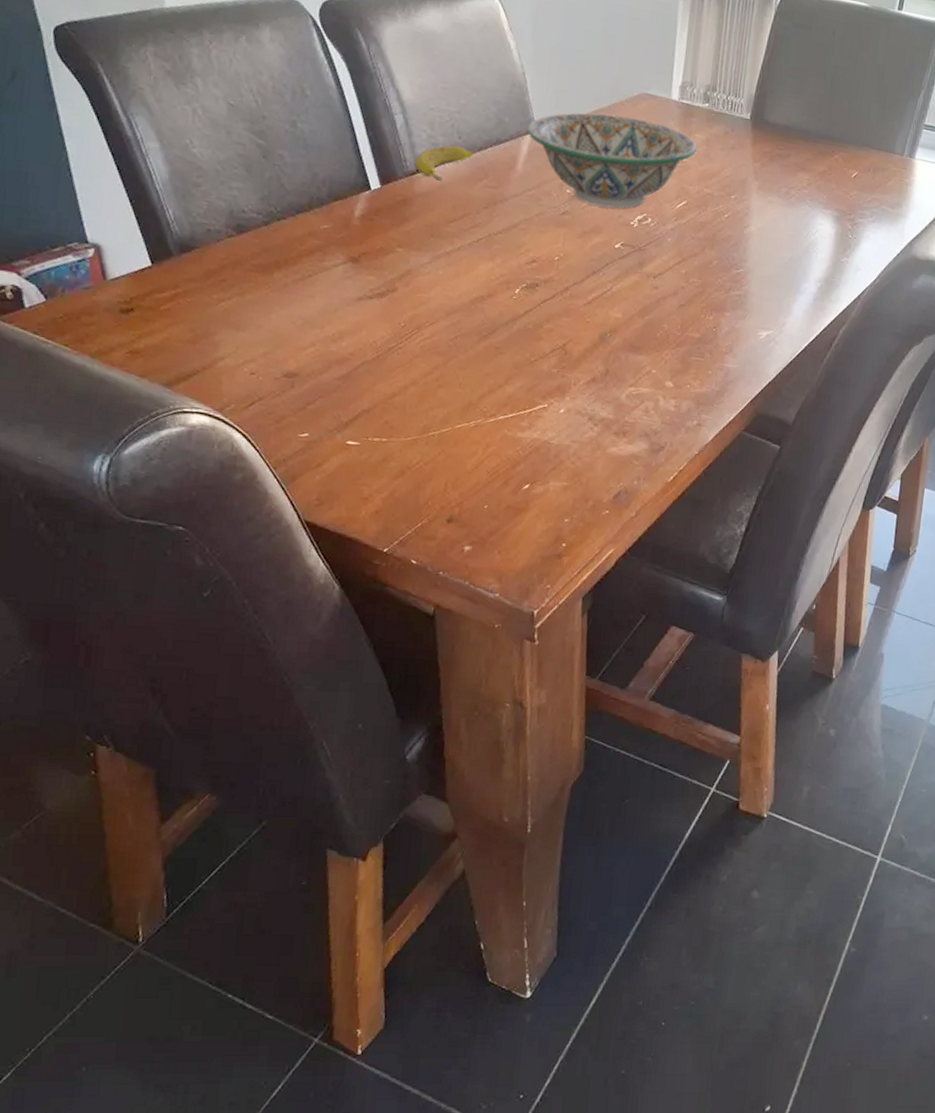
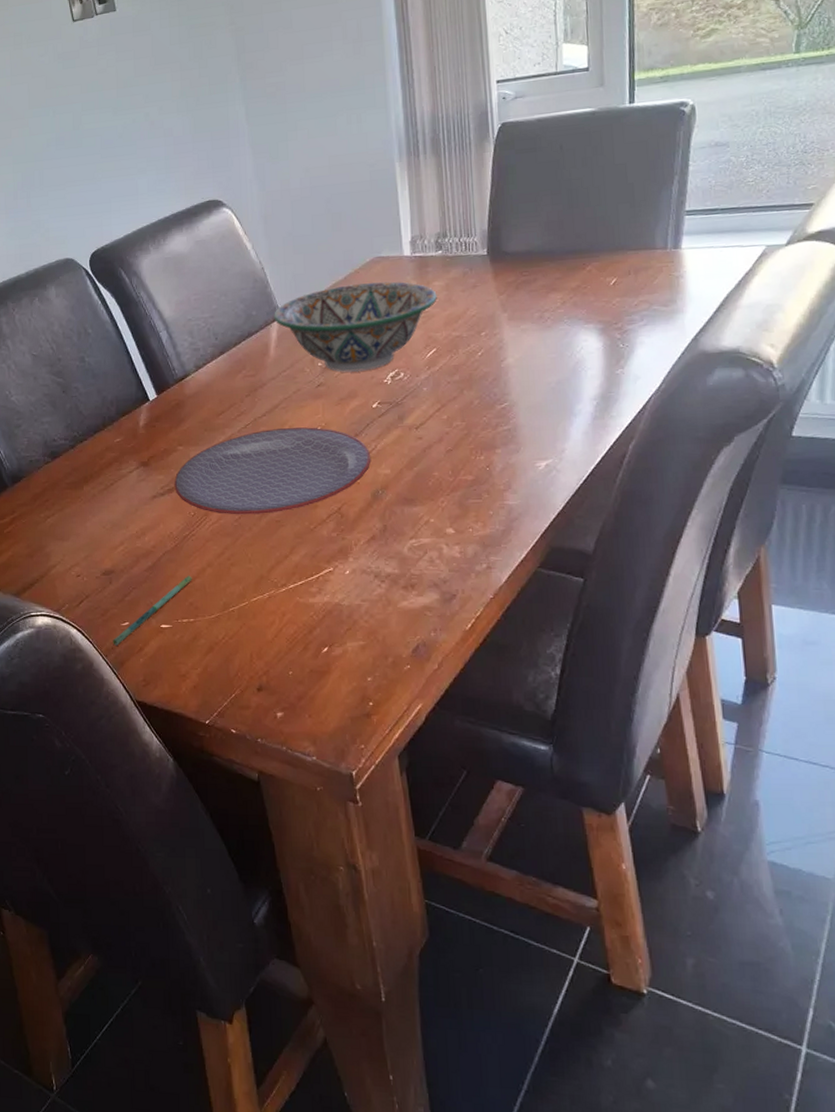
pen: none [285,391,392,458] -> present [113,575,192,646]
plate: none [386,248,605,339] -> present [174,427,371,515]
banana: present [414,144,472,181] -> none [182,346,229,381]

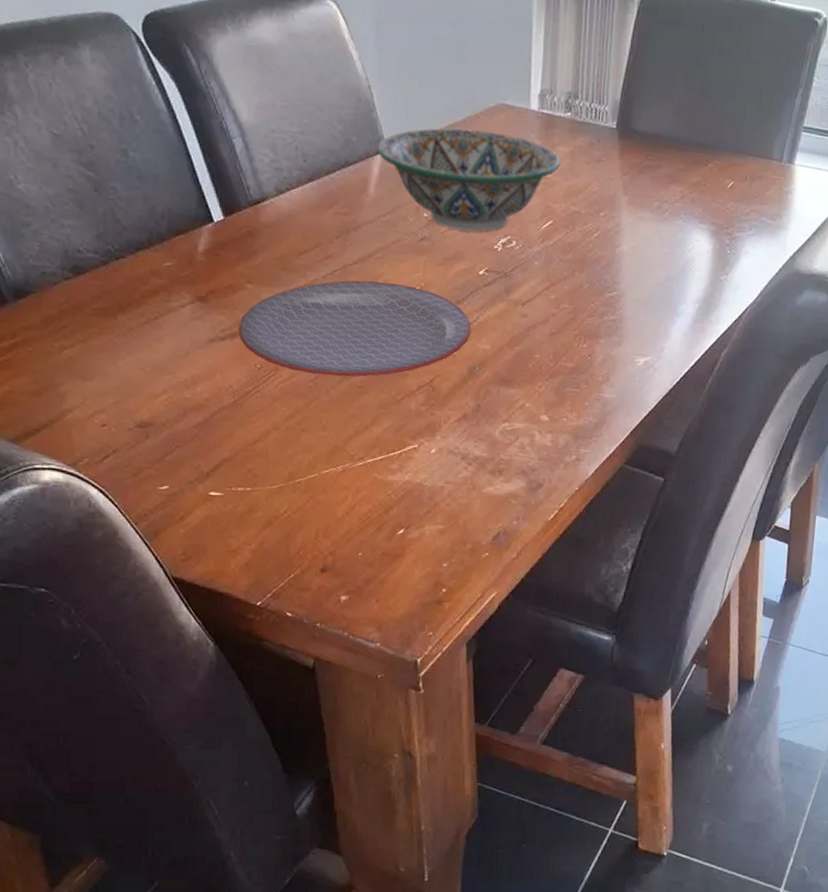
pen: present [113,575,192,646] -> none [146,437,253,512]

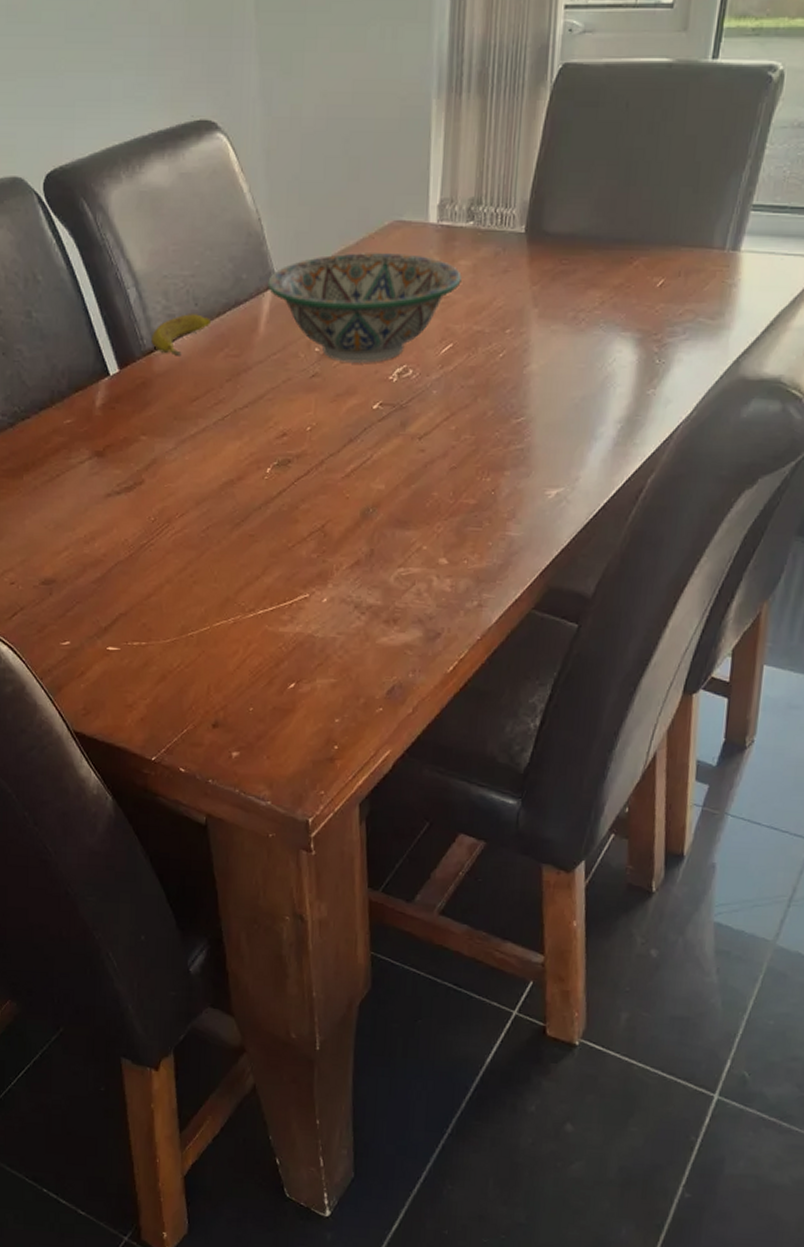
plate: present [238,280,472,377] -> none [133,424,365,526]
banana: none [258,169,320,209] -> present [152,314,211,356]

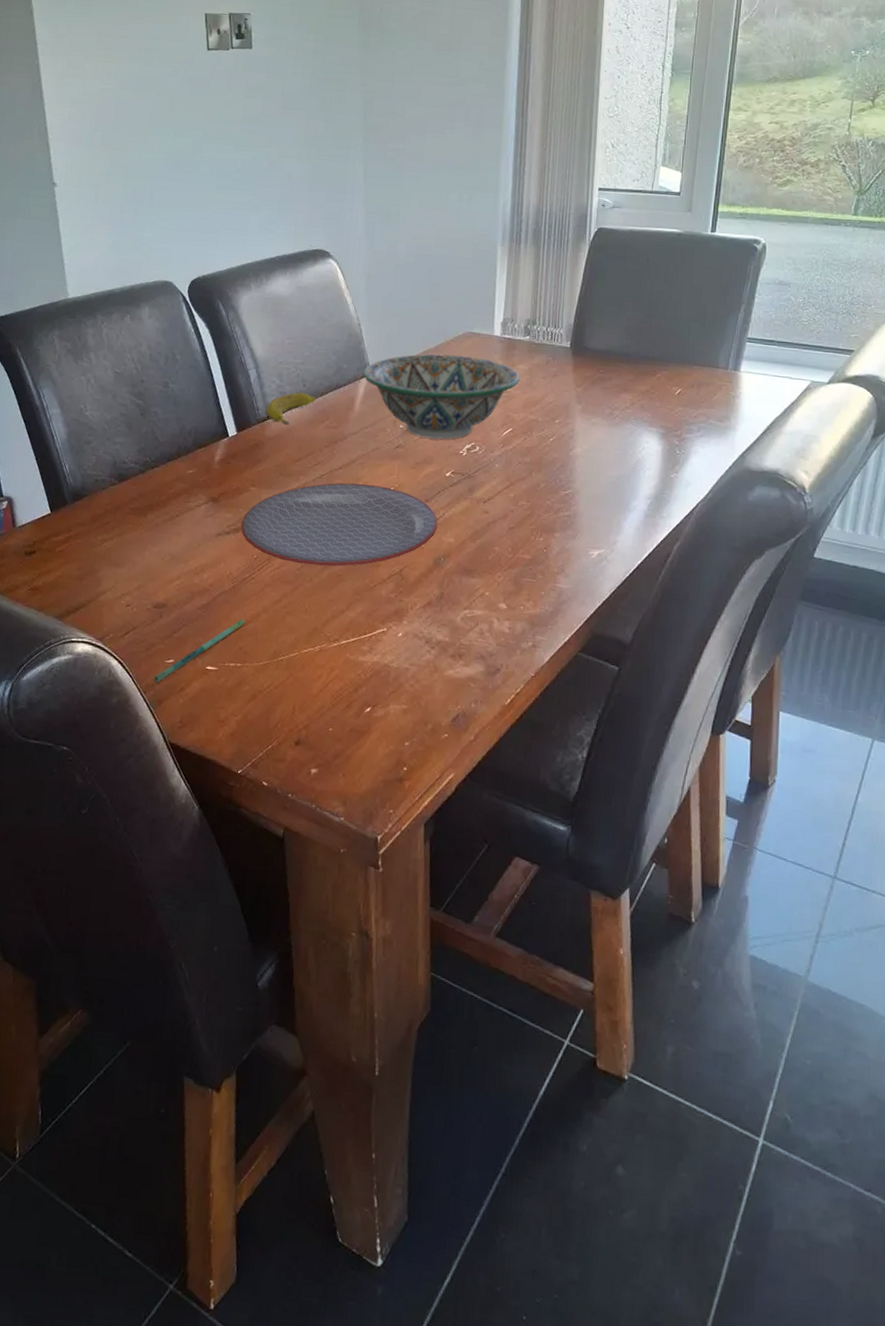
pen: none [50,591,147,668] -> present [154,618,246,683]
plate: none [133,424,365,526] -> present [241,483,438,567]

